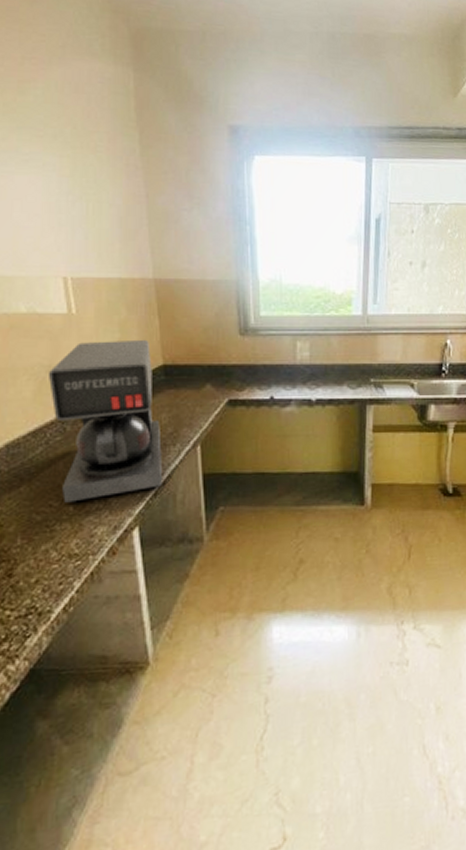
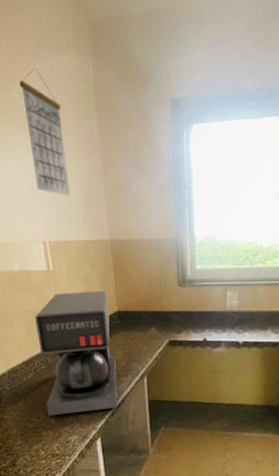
calendar: none [36,70,102,223] -> present [19,68,70,196]

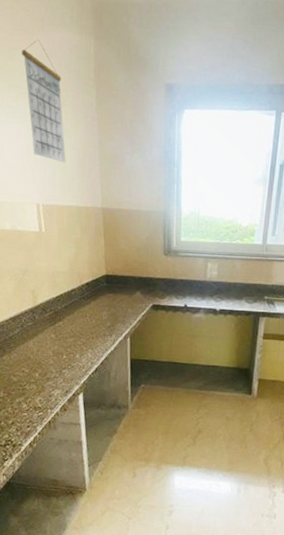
coffee maker: present [34,290,118,416] -> none [24,254,102,371]

